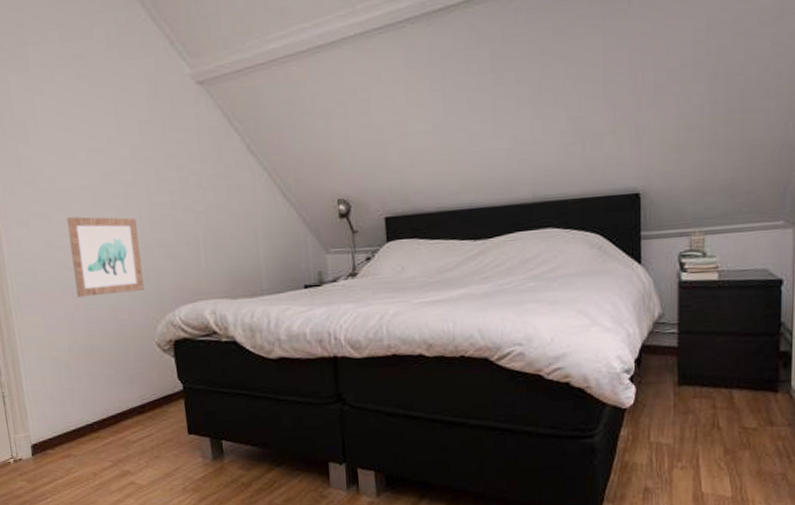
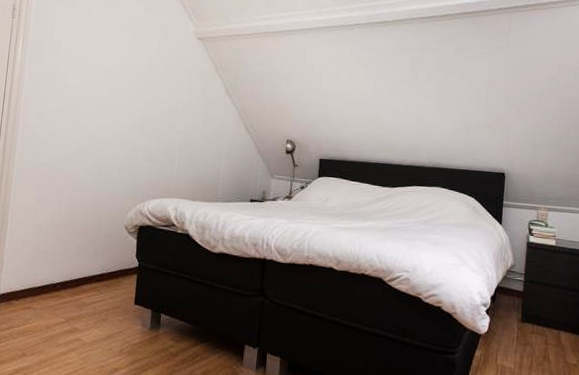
wall art: present [67,216,144,298] -> none [69,117,130,183]

